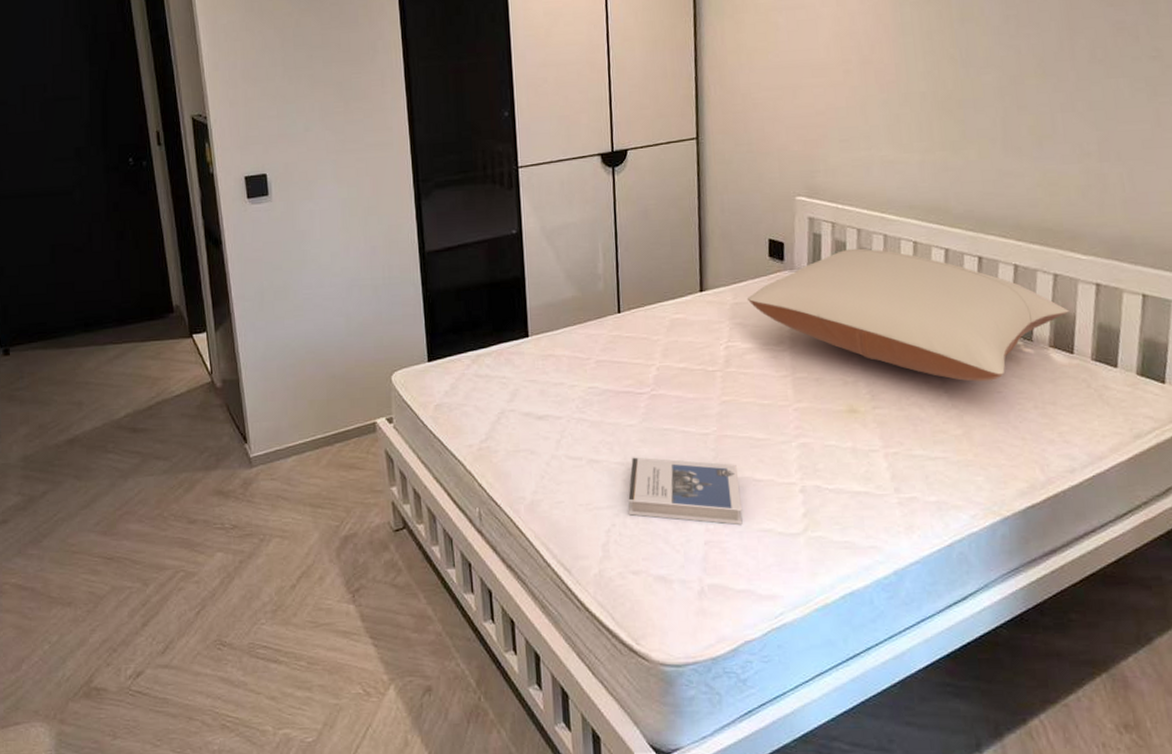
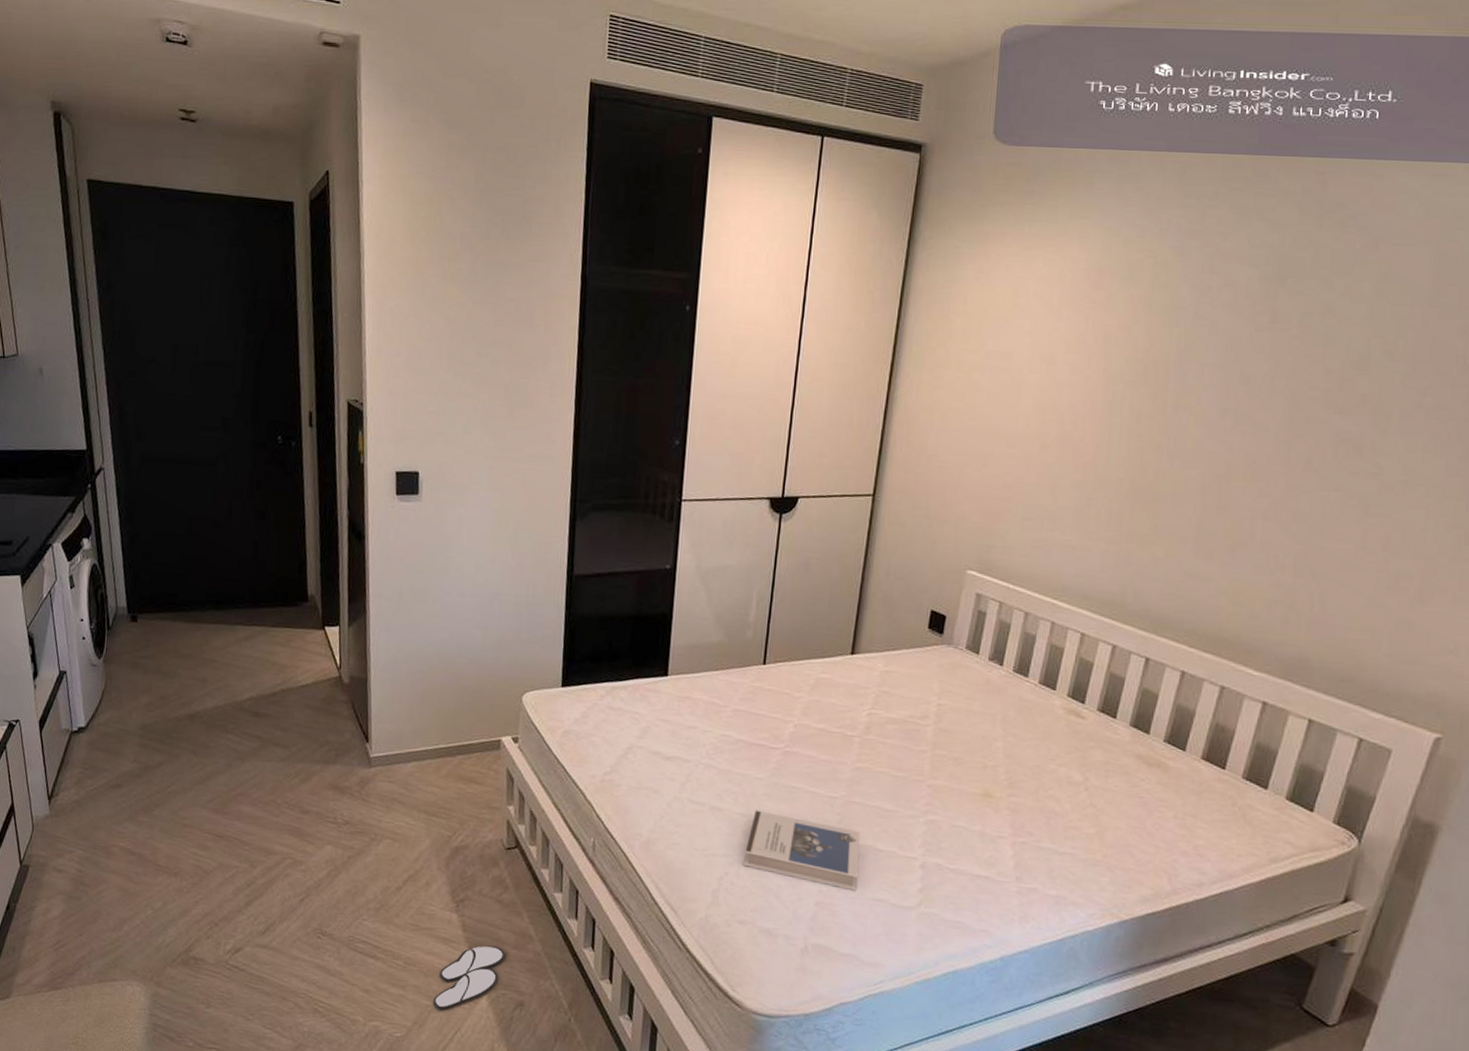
slippers: none [340,632,408,708] -> present [432,945,506,1011]
pillow: present [748,248,1069,382] -> none [899,631,1229,785]

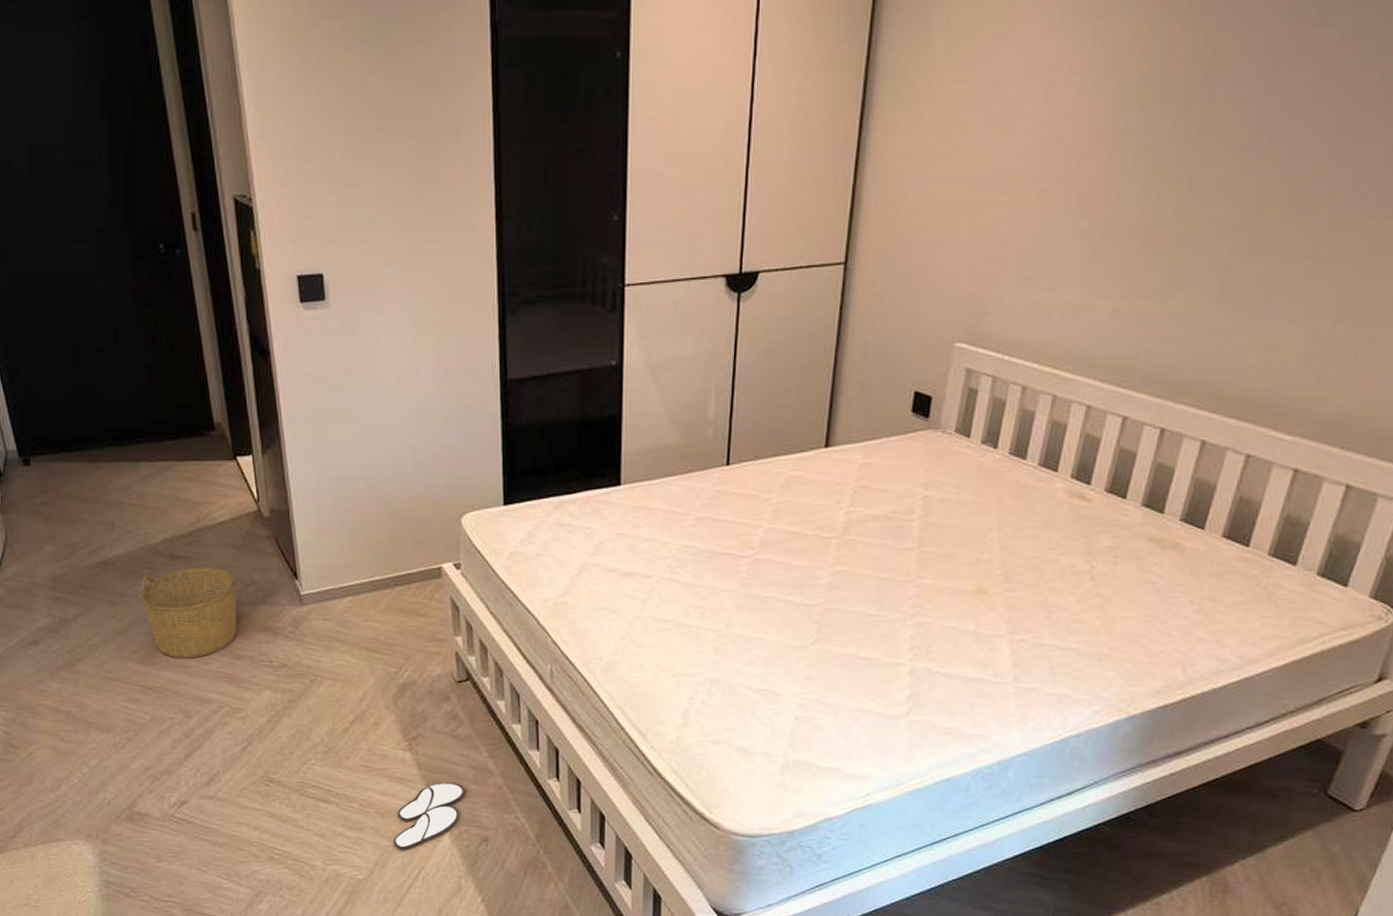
basket: none [222,725,312,811] -> present [141,567,238,659]
hardback book: present [743,810,860,891] -> none [714,624,842,702]

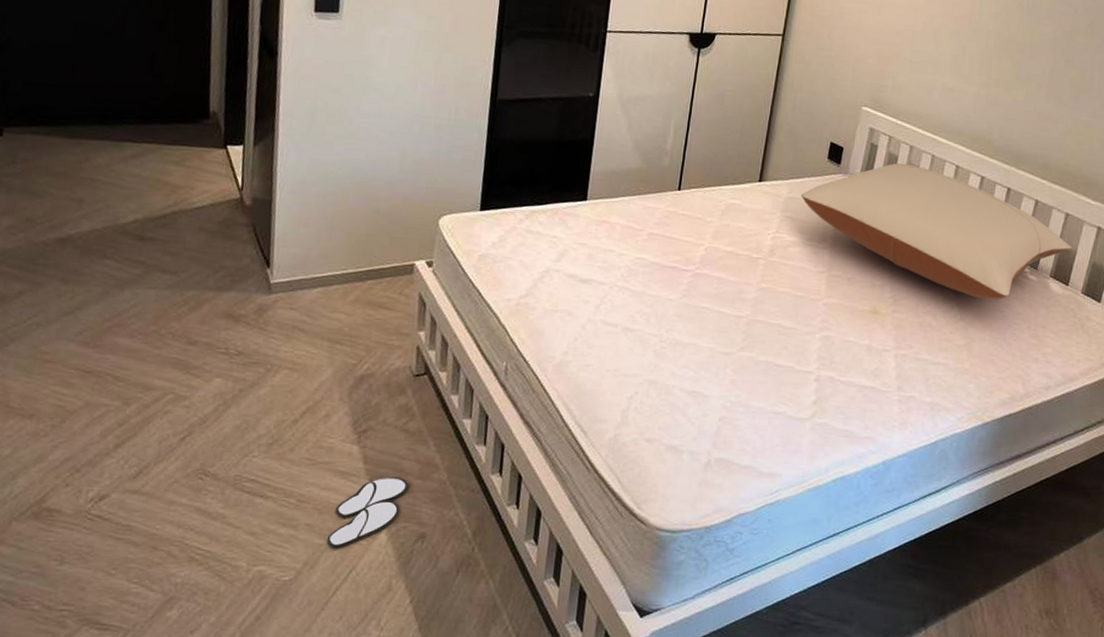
basket: present [141,567,238,659] -> none [98,249,205,343]
pillow: none [880,409,1255,570] -> present [801,162,1072,301]

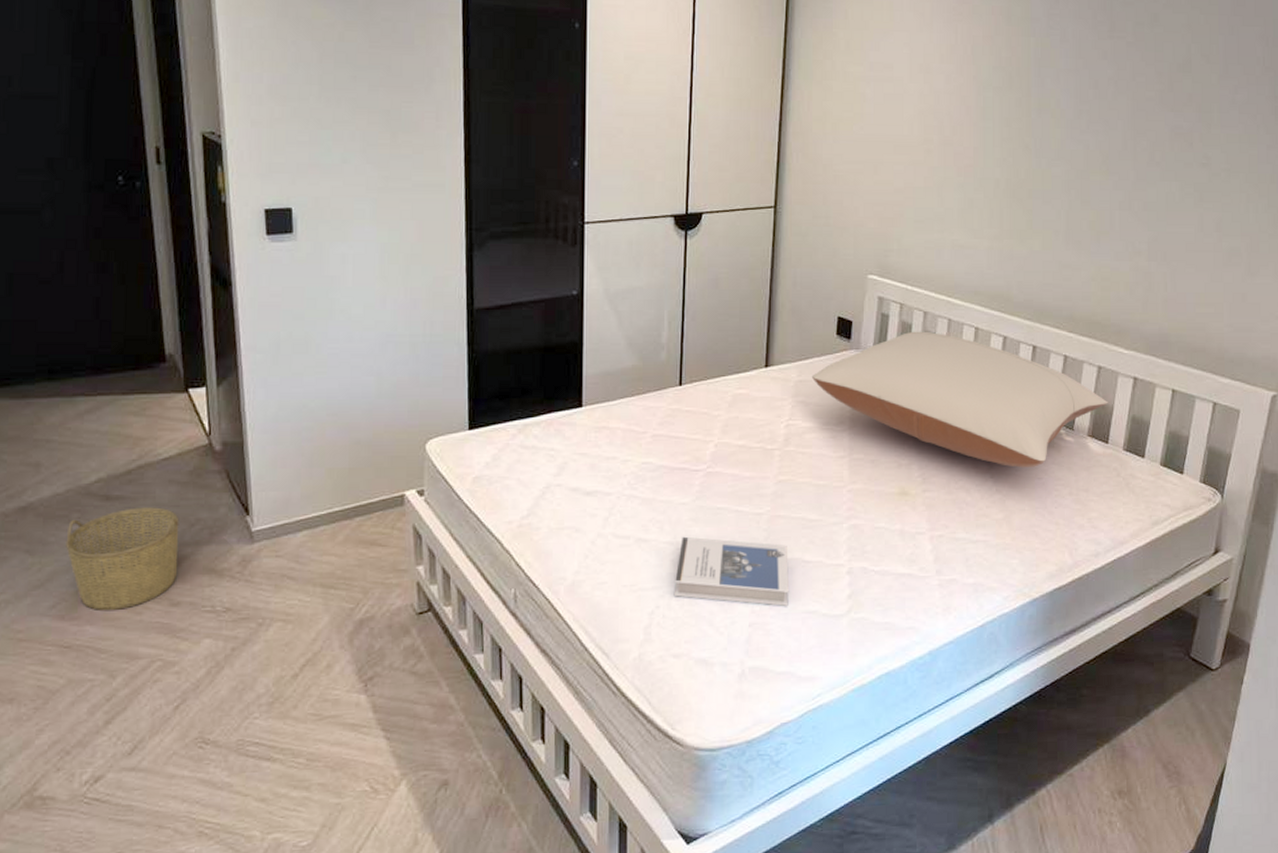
basket: none [98,249,205,343] -> present [66,507,180,610]
slippers: present [326,477,409,549] -> none [343,723,425,807]
hardback book: none [652,330,762,405] -> present [673,536,790,606]

